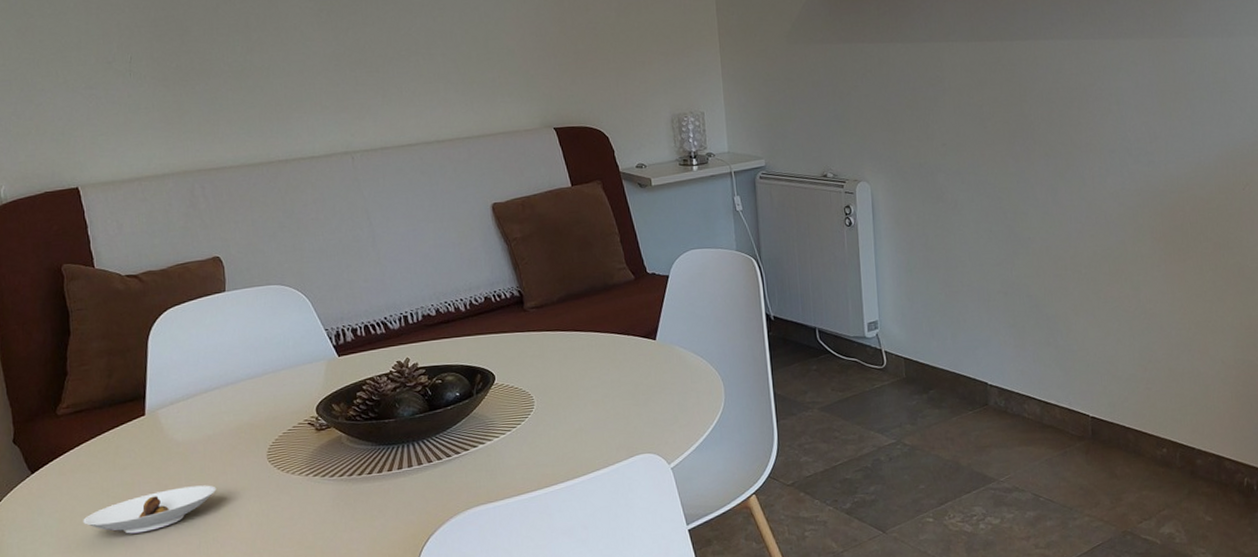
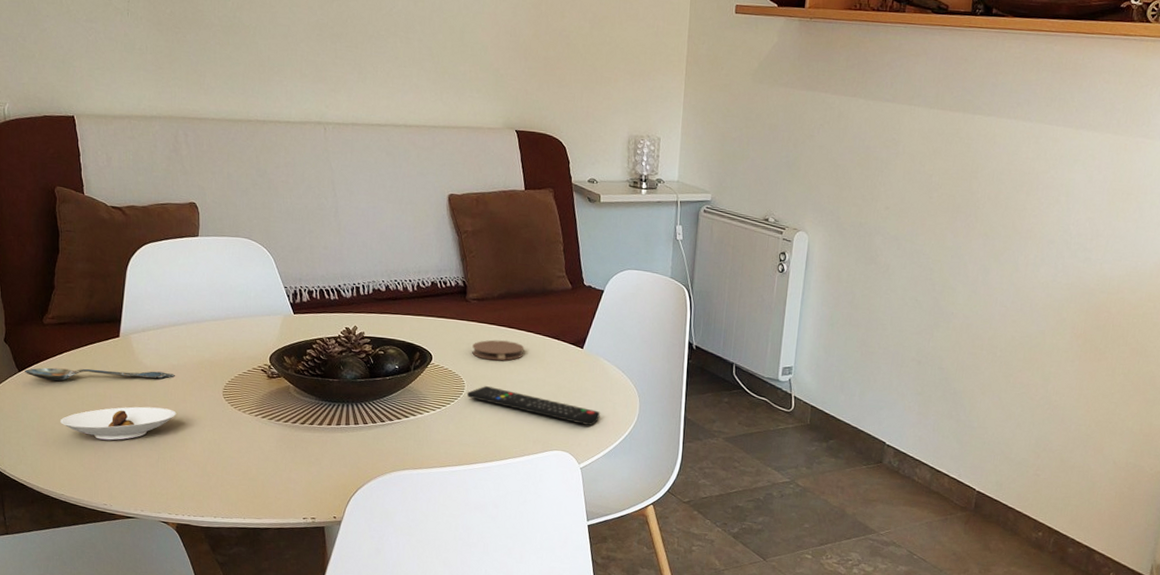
spoon: none [38,445,211,478] -> present [25,367,175,382]
coaster: none [537,345,594,370] -> present [472,339,525,361]
remote control: none [538,397,684,422] -> present [467,385,600,426]

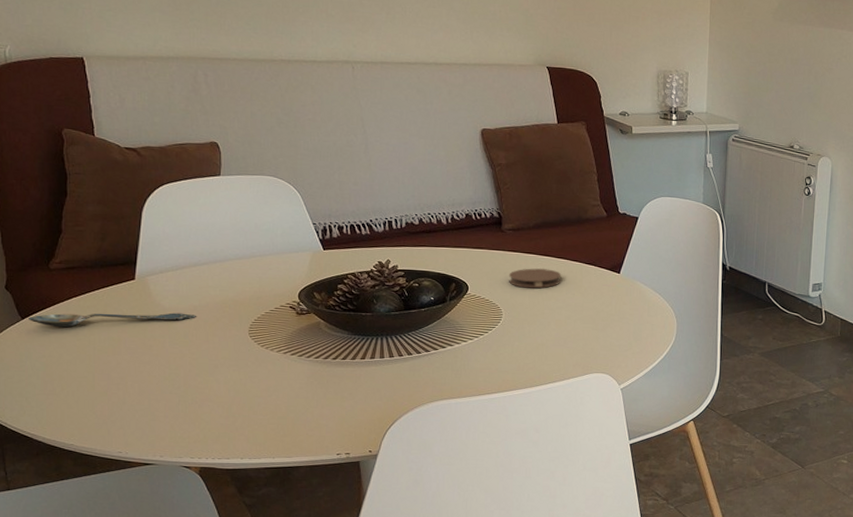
saucer: present [60,406,177,441] -> none [69,349,198,386]
remote control: present [467,385,600,426] -> none [505,313,638,348]

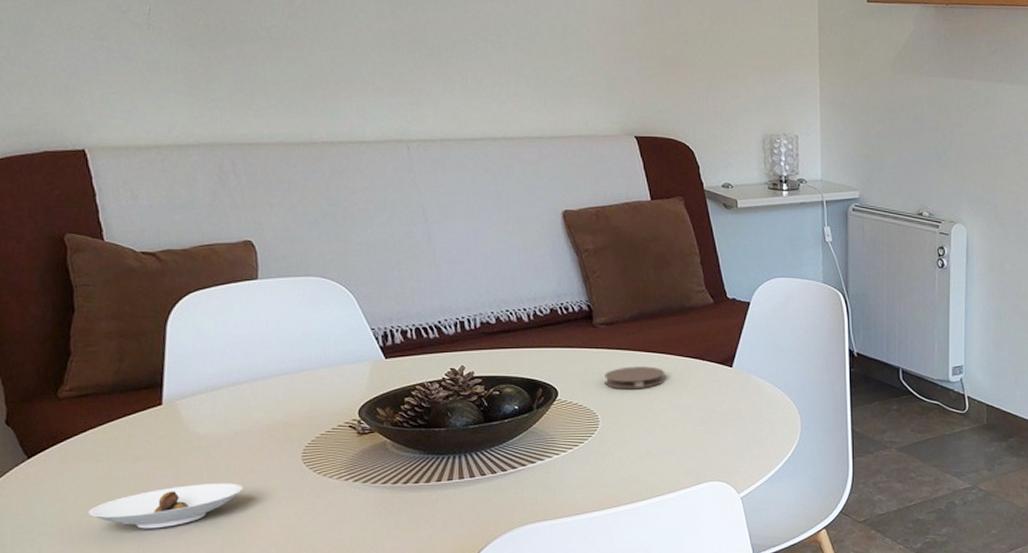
spoon: present [28,312,196,328] -> none [36,440,238,466]
saucer: none [69,349,198,386] -> present [88,483,244,529]

